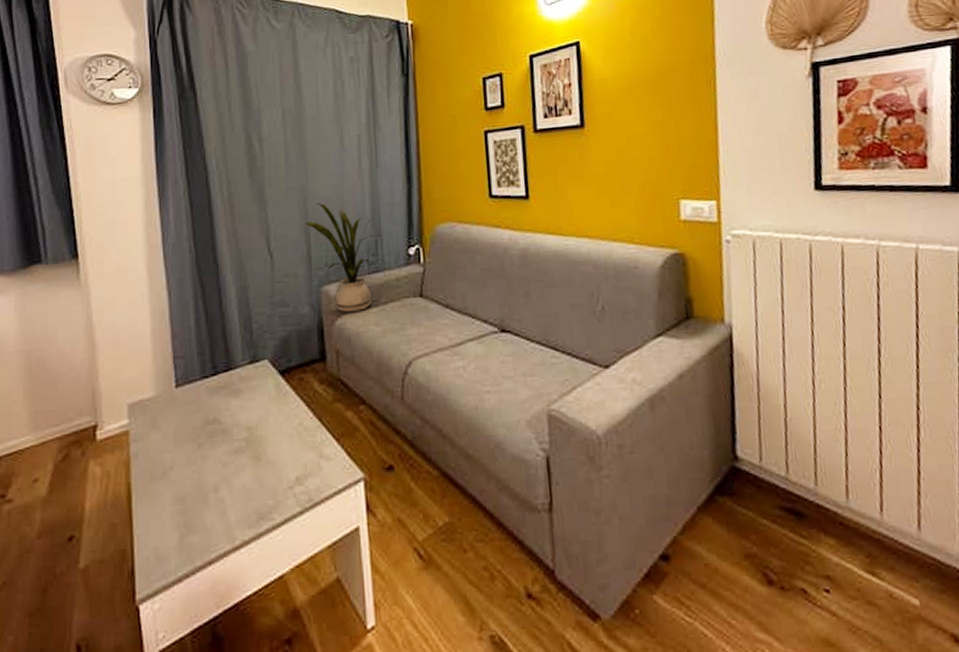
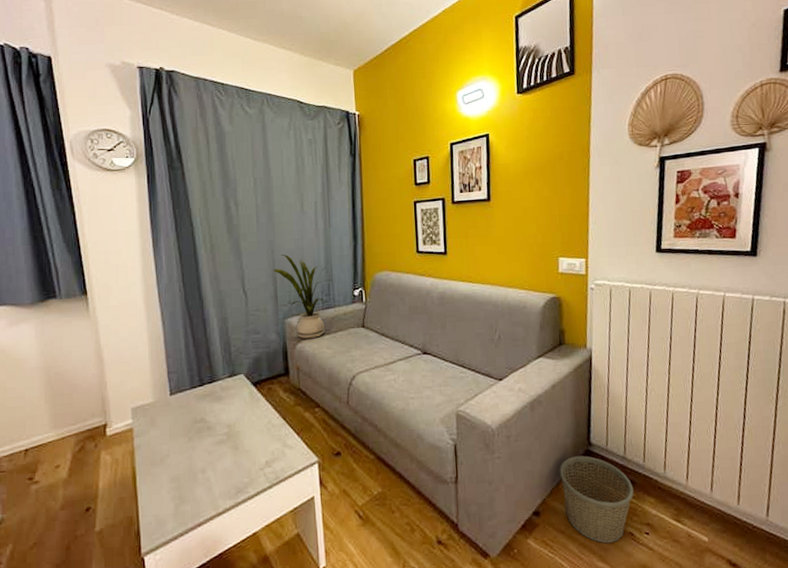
basket: none [693,475,804,605] -> present [559,455,634,544]

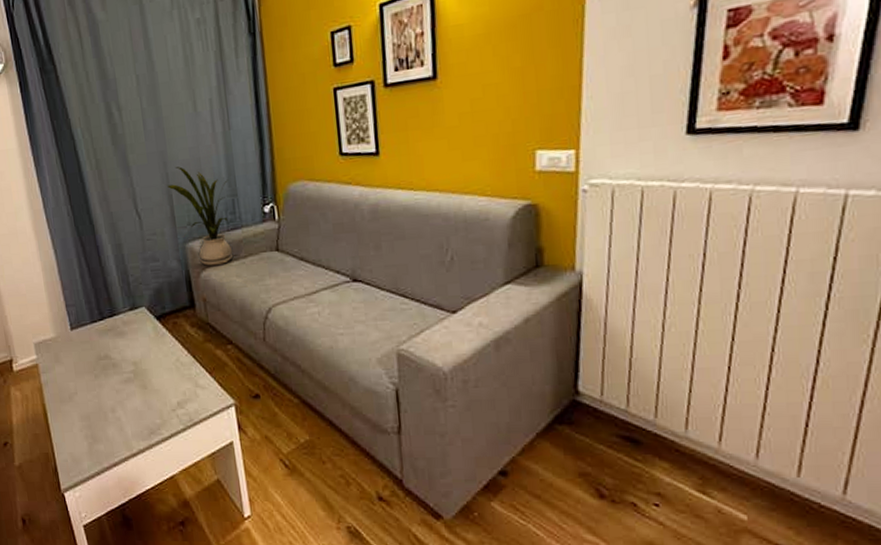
basket: present [559,455,634,544] -> none [533,407,639,514]

